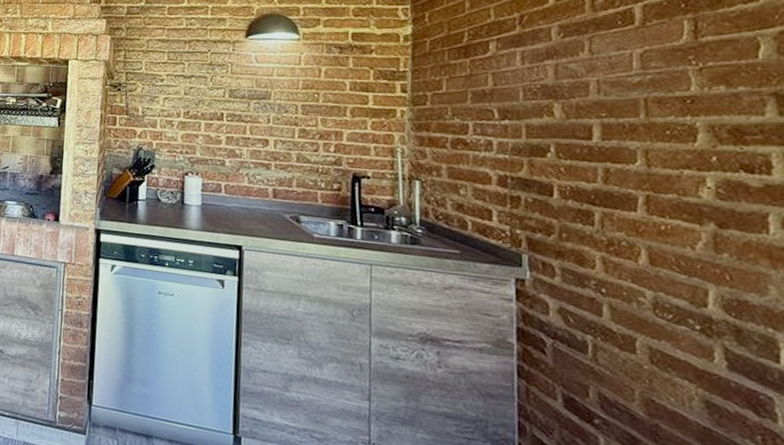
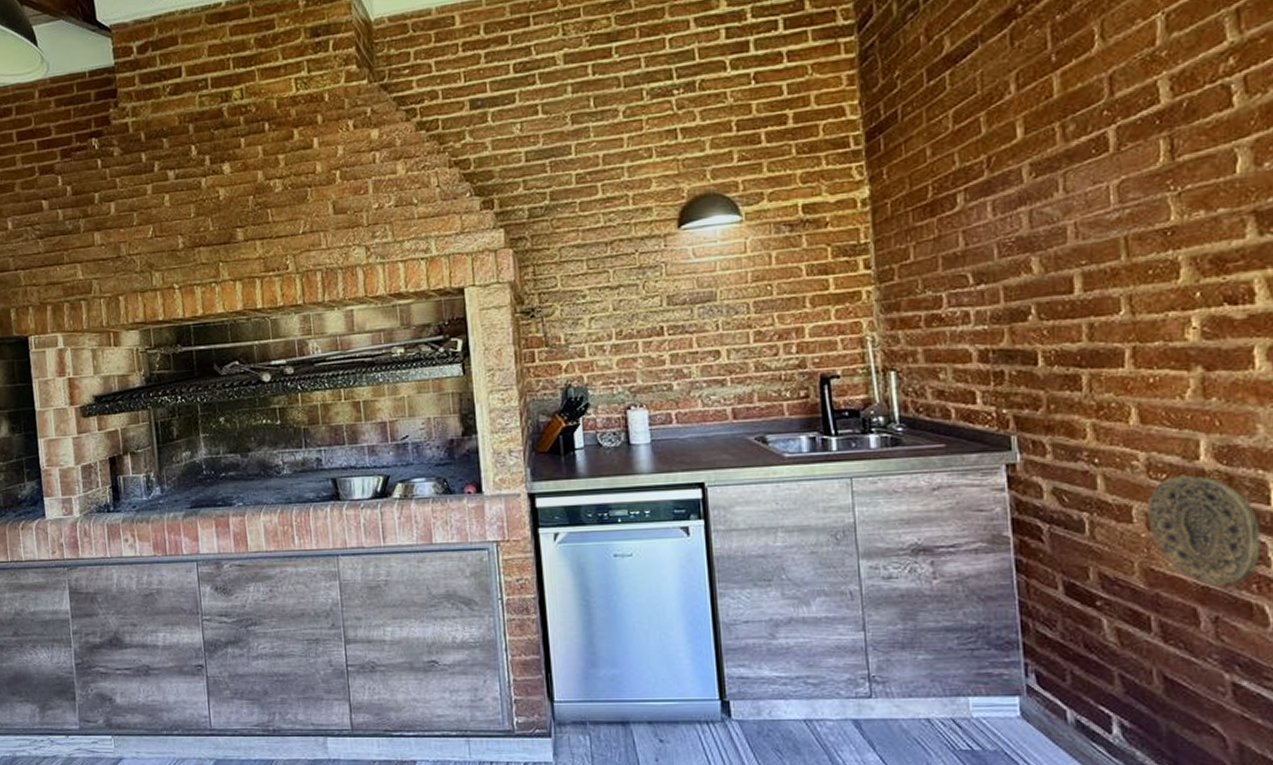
decorative plate: none [651,318,768,433] -> present [1147,475,1260,586]

